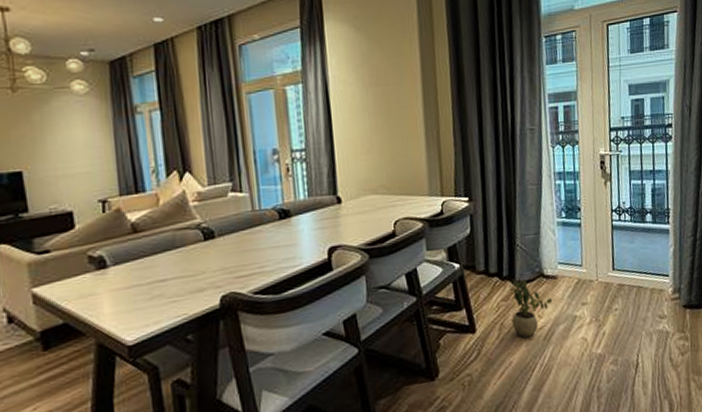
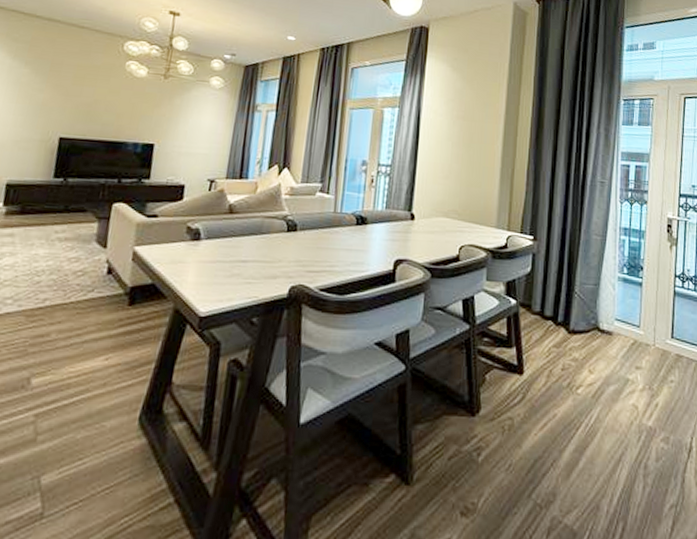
potted plant: present [510,280,553,339] -> none [561,327,606,393]

